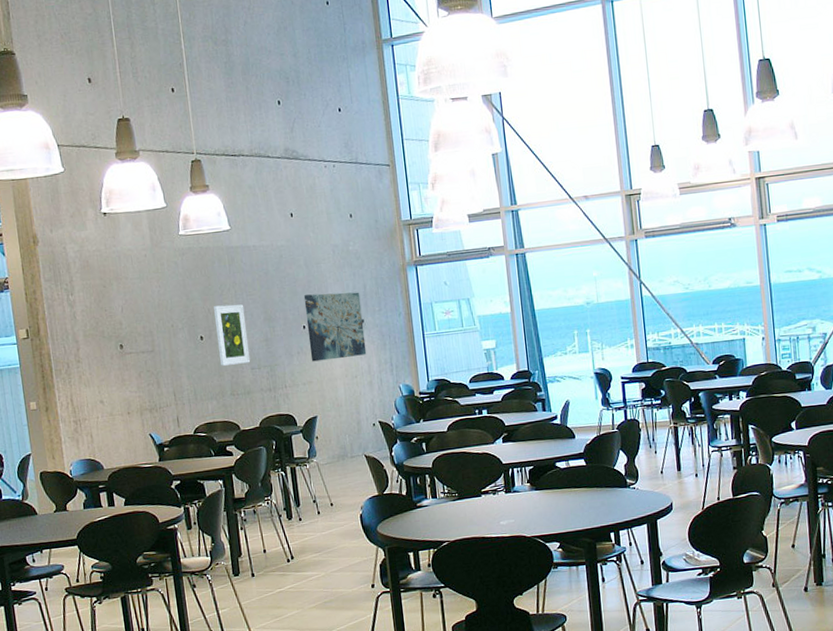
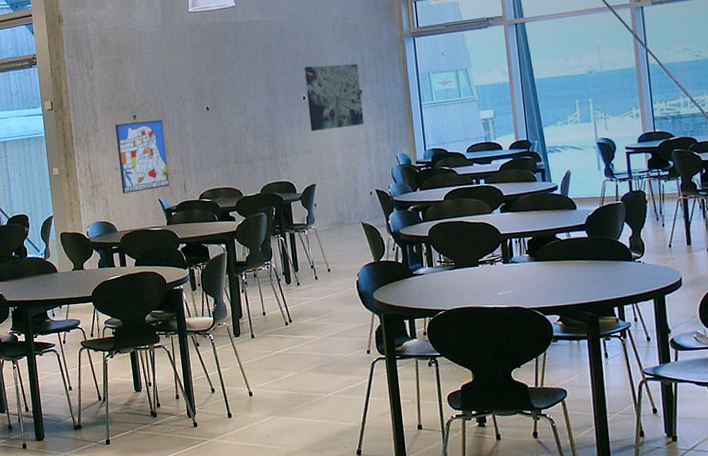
wall art: none [100,349,161,429] -> present [115,120,170,194]
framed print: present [214,304,251,366] -> none [219,76,253,135]

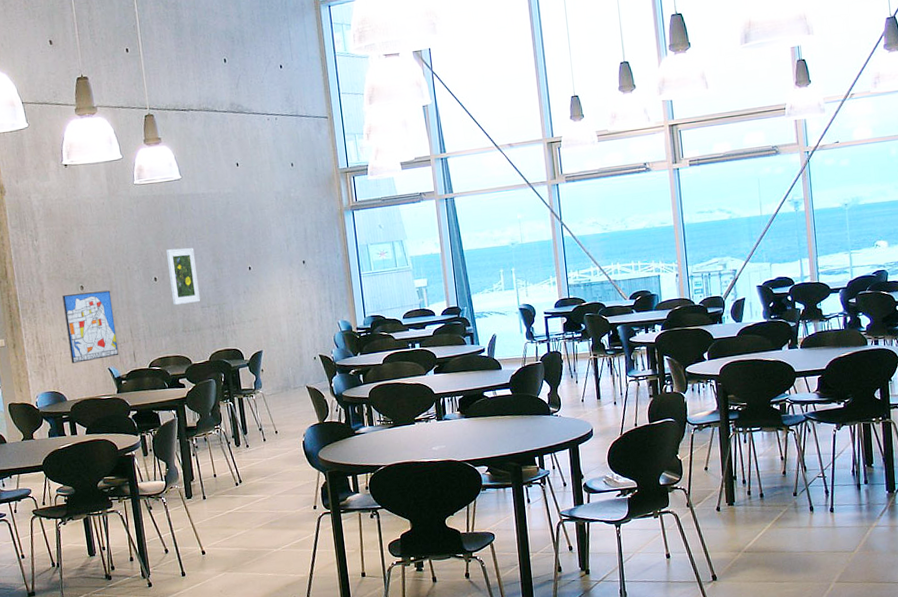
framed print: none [219,76,253,135] -> present [166,248,201,305]
wall art: present [304,63,365,131] -> none [249,235,308,300]

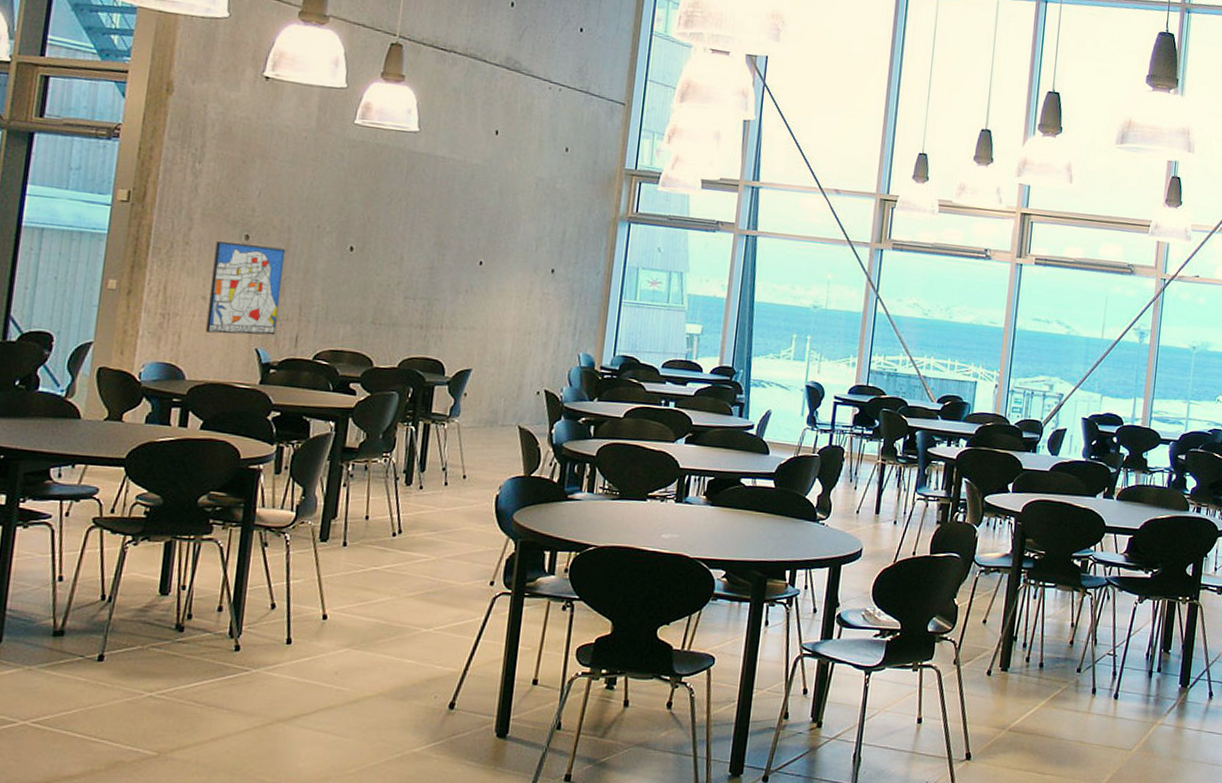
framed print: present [166,248,201,305] -> none [368,215,414,290]

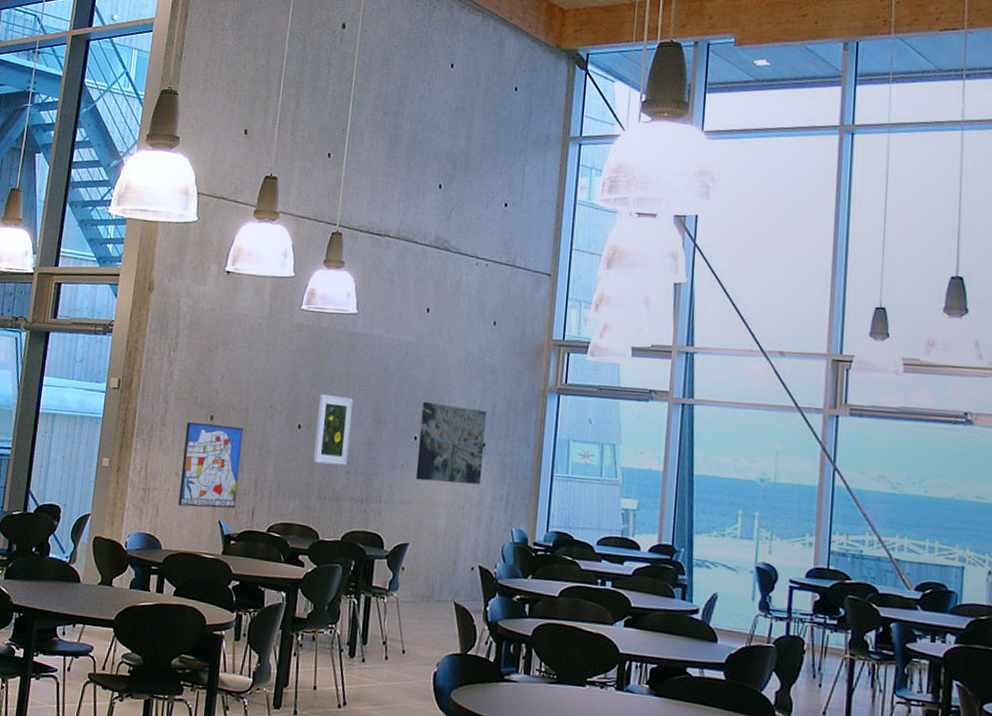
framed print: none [368,215,414,290] -> present [314,394,354,466]
wall art: none [480,227,557,311] -> present [415,402,487,485]

